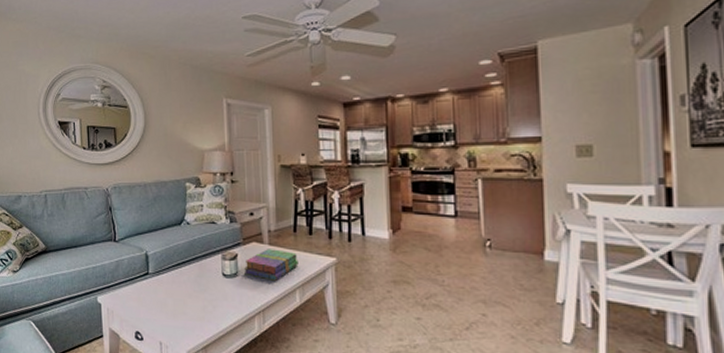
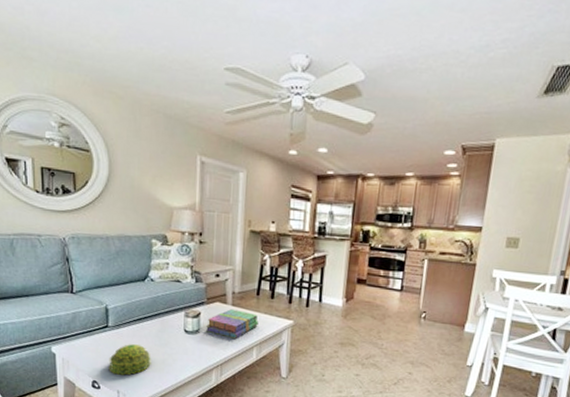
decorative ball: none [150,291,192,325] -> present [109,344,151,375]

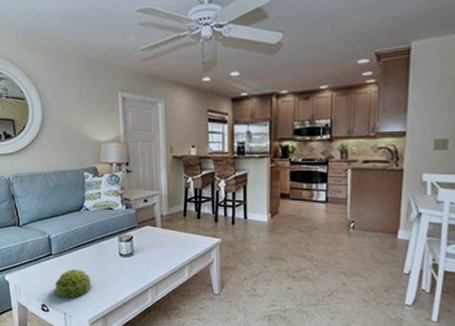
books: present [205,309,259,339] -> none [138,231,187,259]

